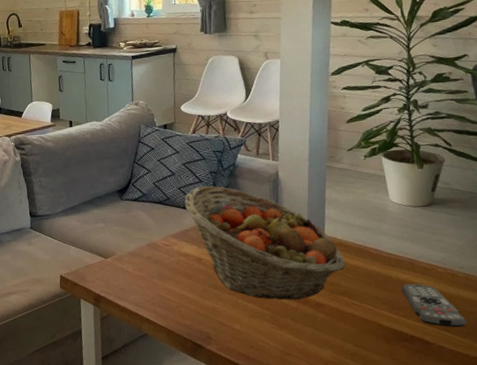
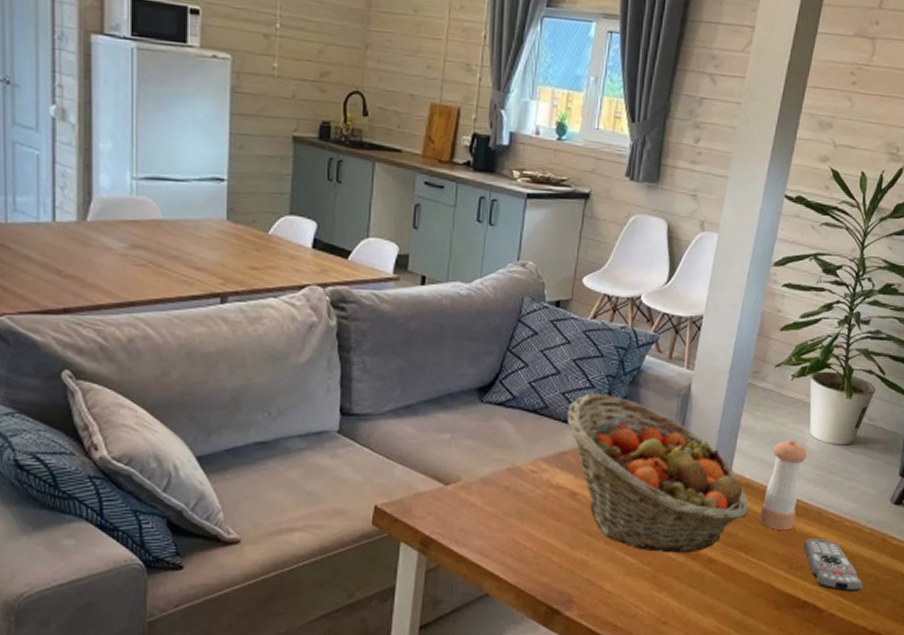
pepper shaker: none [356,205,391,278] -> present [759,439,808,530]

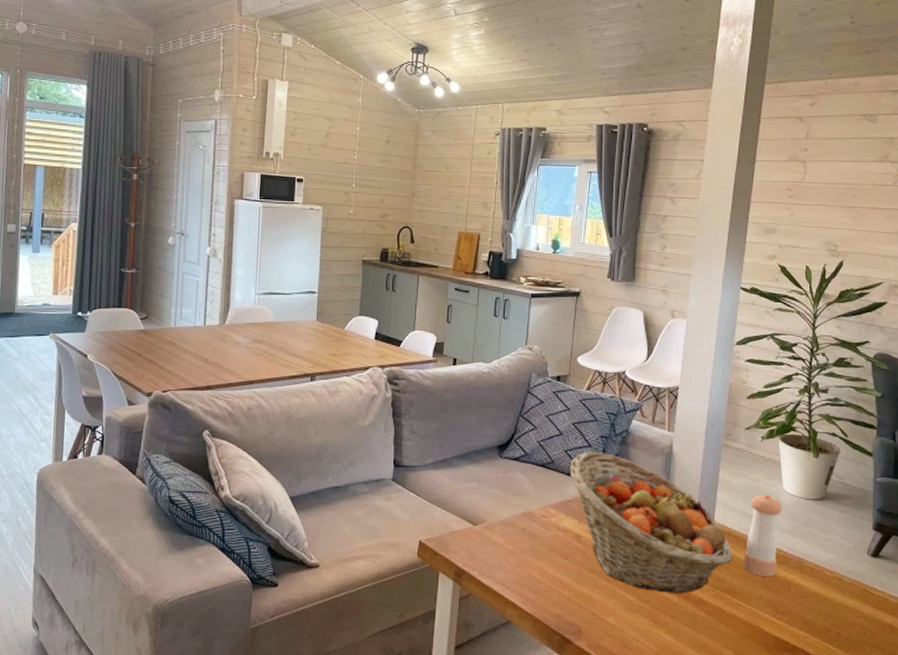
remote control: present [803,538,863,592] -> none [787,585,850,640]

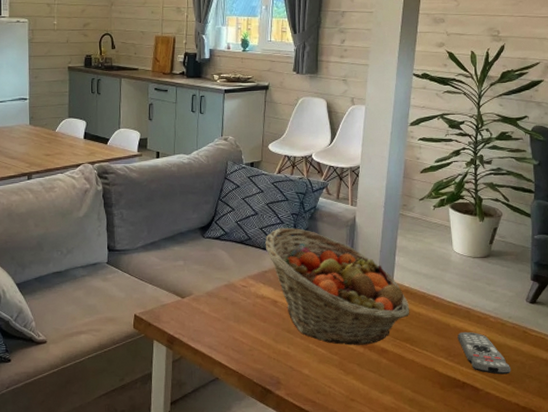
pepper shaker: present [743,494,782,576] -> none [419,255,453,326]
remote control: none [787,585,850,640] -> present [457,331,512,375]

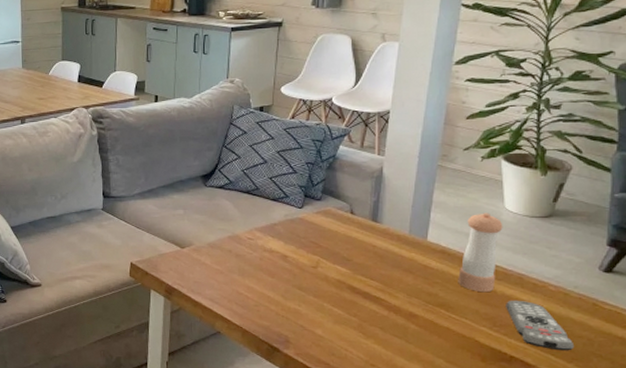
fruit basket: present [265,227,410,345] -> none [274,177,447,308]
pepper shaker: none [419,255,453,326] -> present [458,213,503,292]

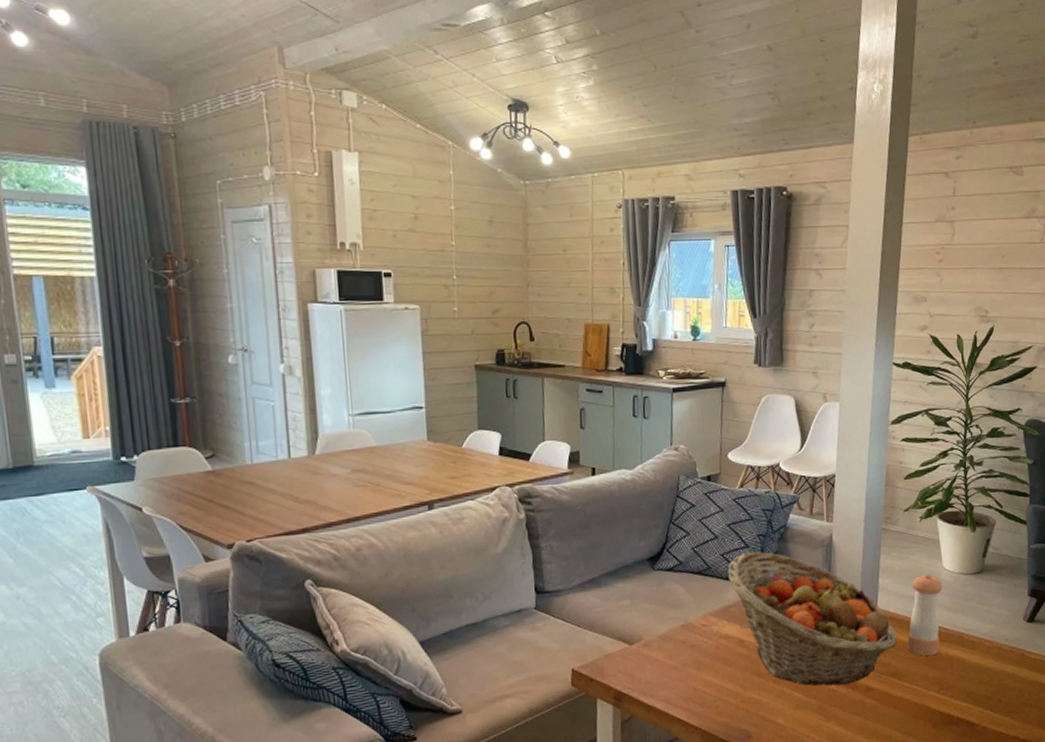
fruit basket: none [274,177,447,308] -> present [727,551,897,686]
remote control: present [506,300,575,351] -> none [950,659,1010,706]

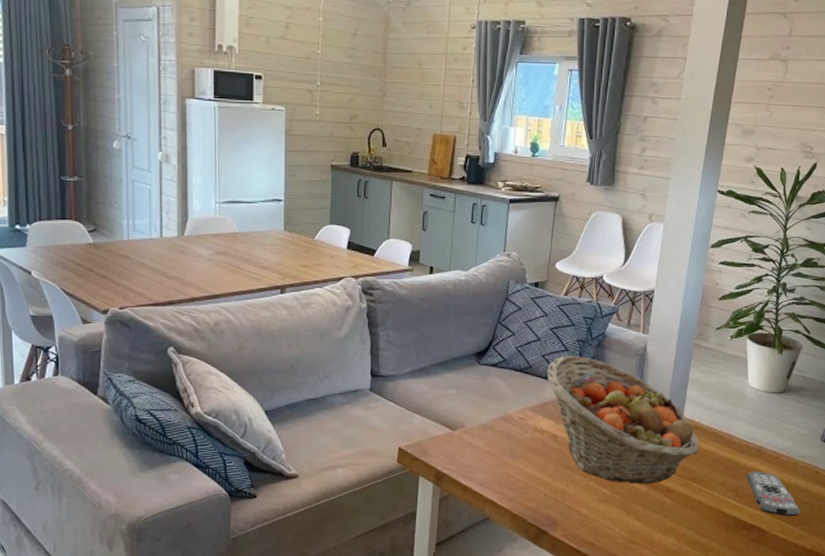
pepper shaker: present [907,573,943,656] -> none [708,389,747,464]
remote control: none [950,659,1010,706] -> present [747,471,801,517]

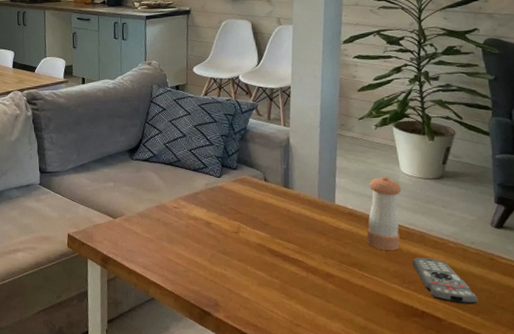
fruit basket: present [547,355,699,484] -> none [195,149,356,269]
pepper shaker: none [708,389,747,464] -> present [366,176,402,250]

